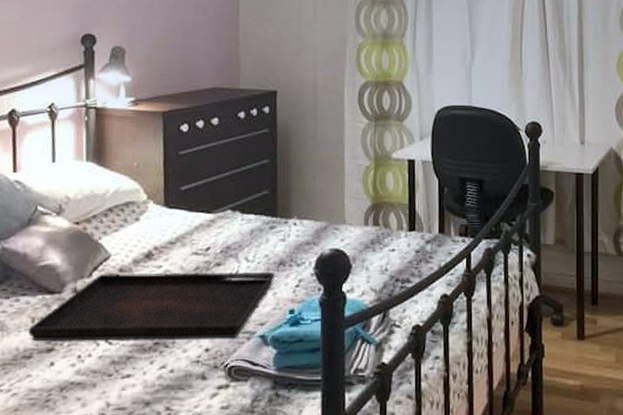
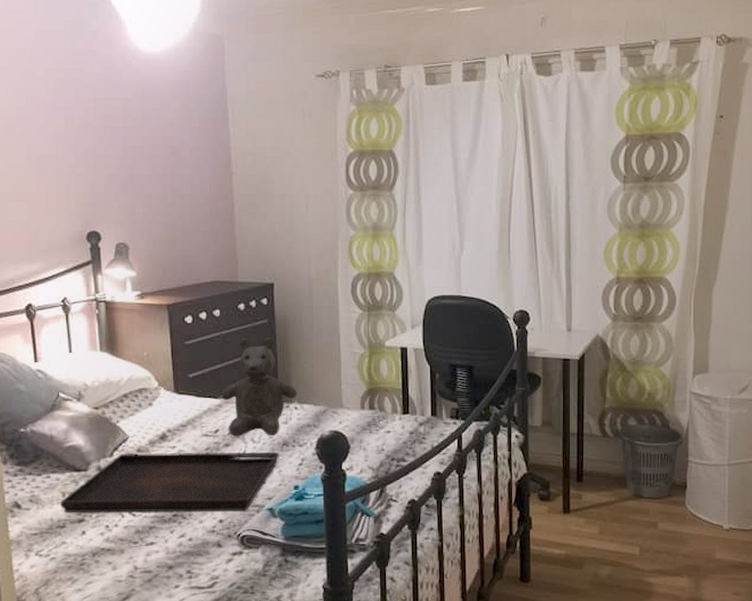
teddy bear: none [215,147,297,255] -> present [221,337,297,437]

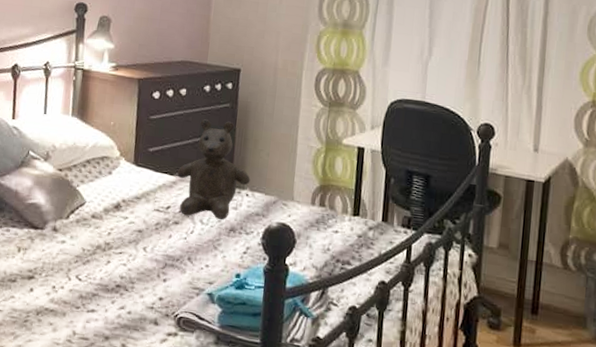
serving tray: present [59,451,279,513] -> none [14,217,225,292]

